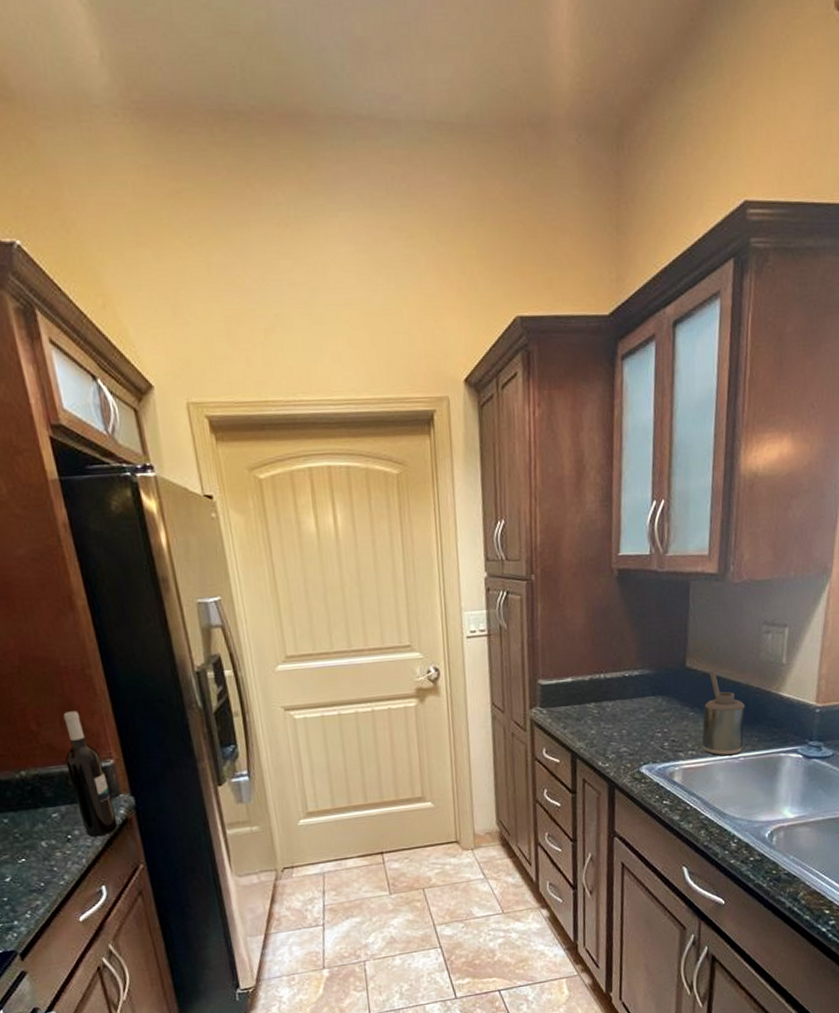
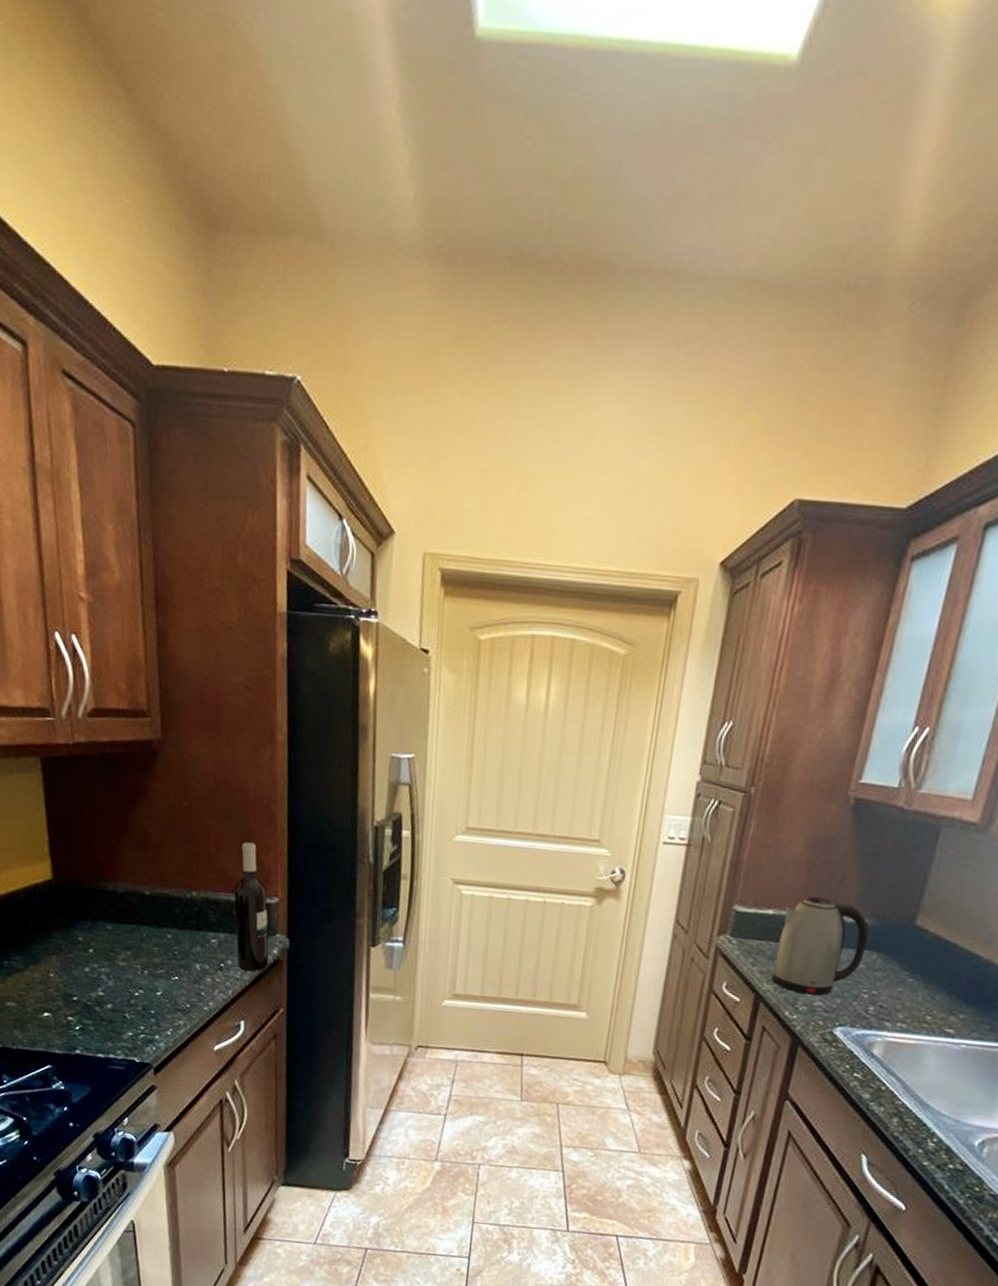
kettle: none [580,659,652,745] -> present [771,897,869,996]
soap dispenser: present [702,671,745,756] -> none [915,936,982,1040]

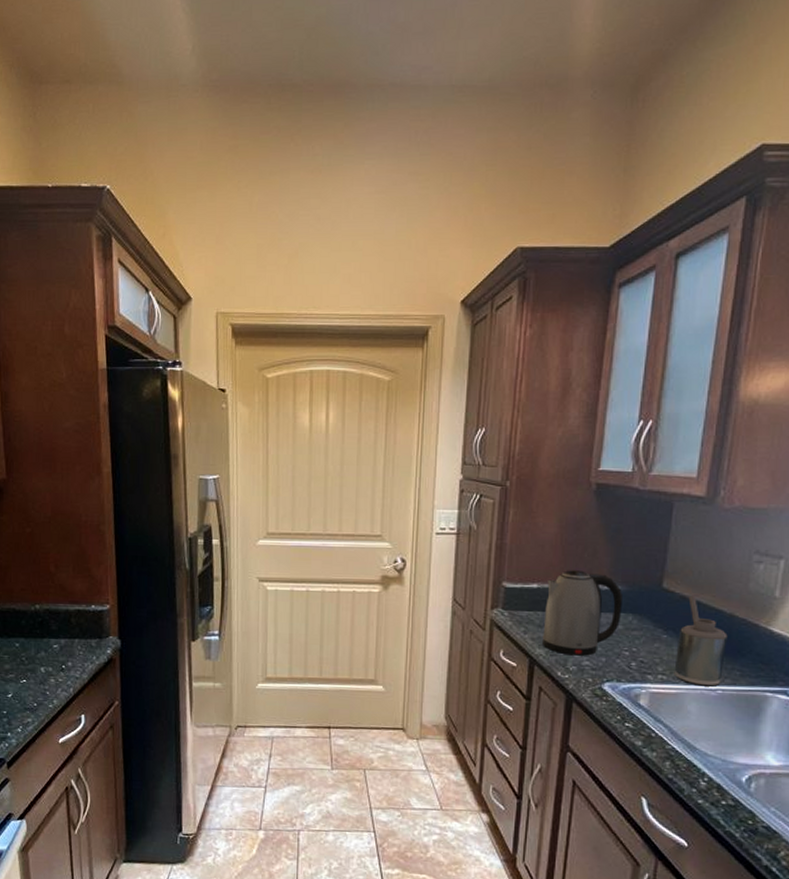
wine bottle: present [234,842,269,972] -> none [72,559,104,671]
soap dispenser: none [915,936,982,1040] -> present [674,596,728,687]

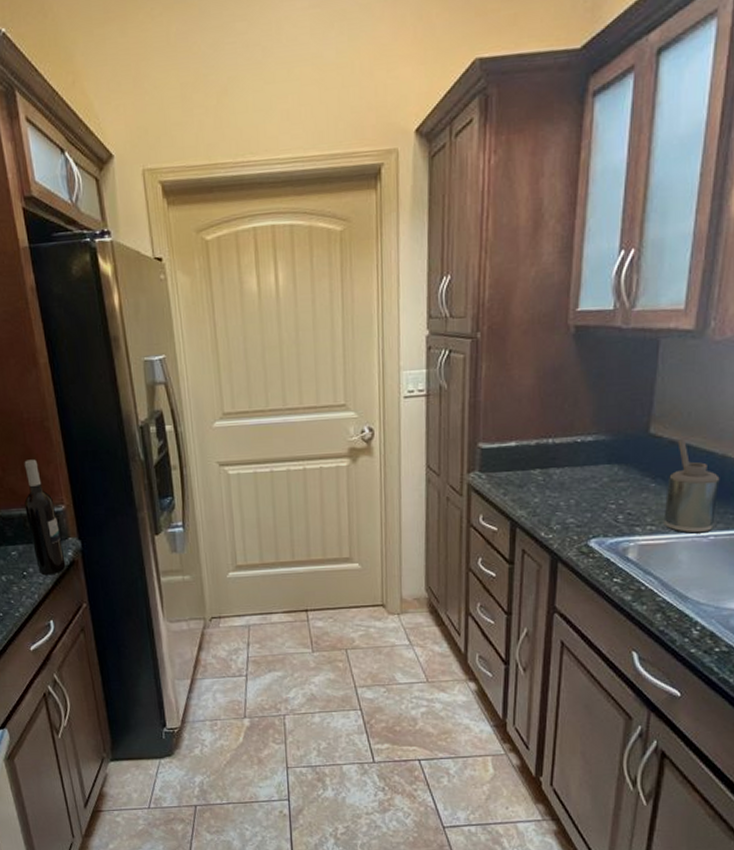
wine bottle: none [72,559,104,671] -> present [24,459,66,576]
kettle: present [542,570,622,656] -> none [522,423,607,514]

